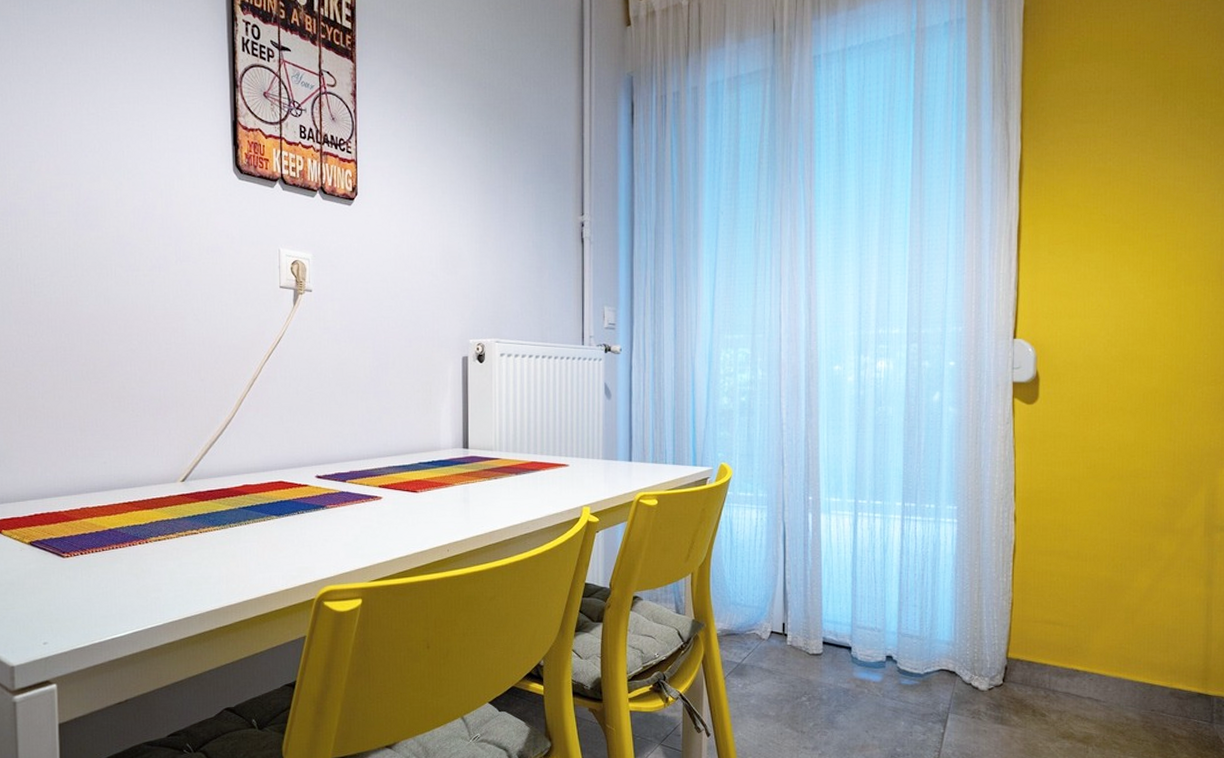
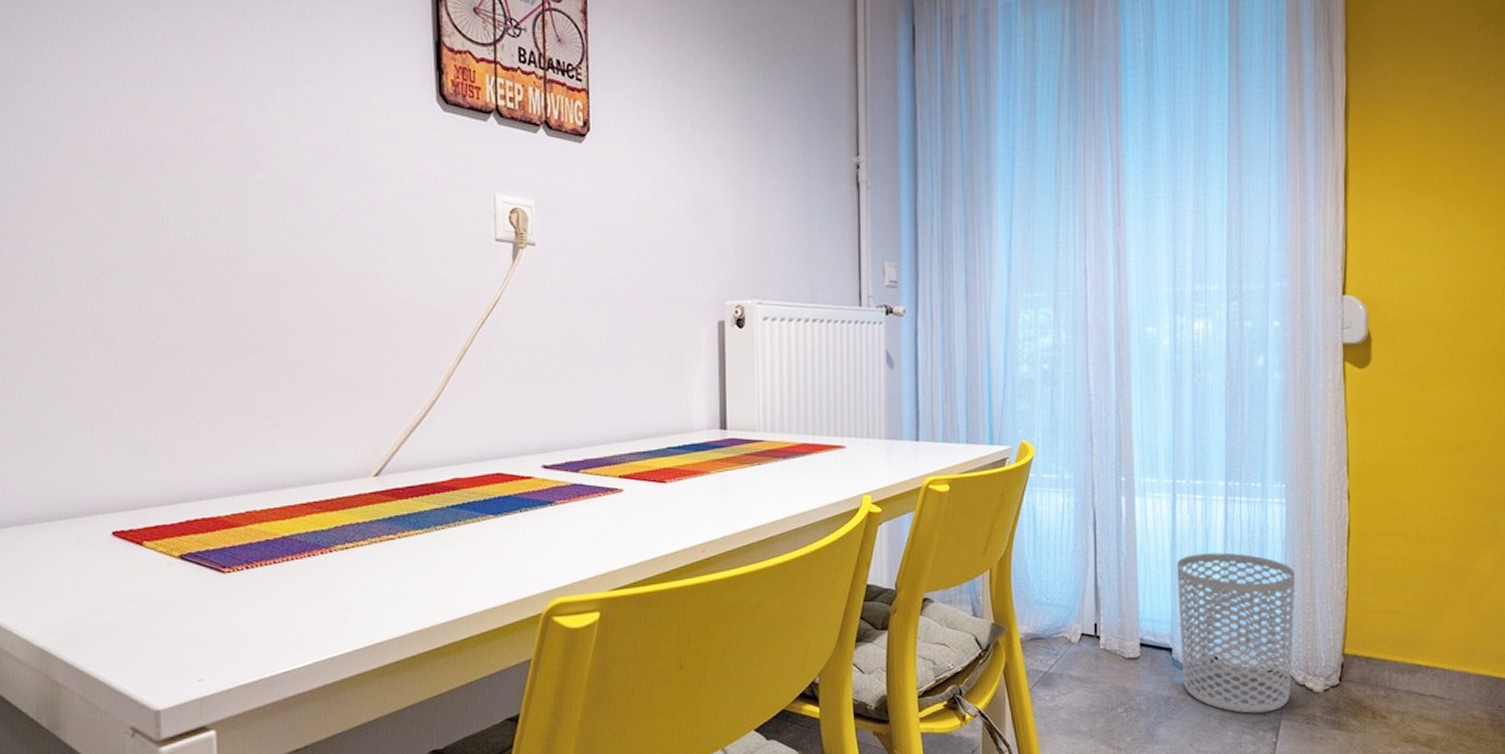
waste bin: none [857,565,964,707] -> present [1177,552,1295,714]

